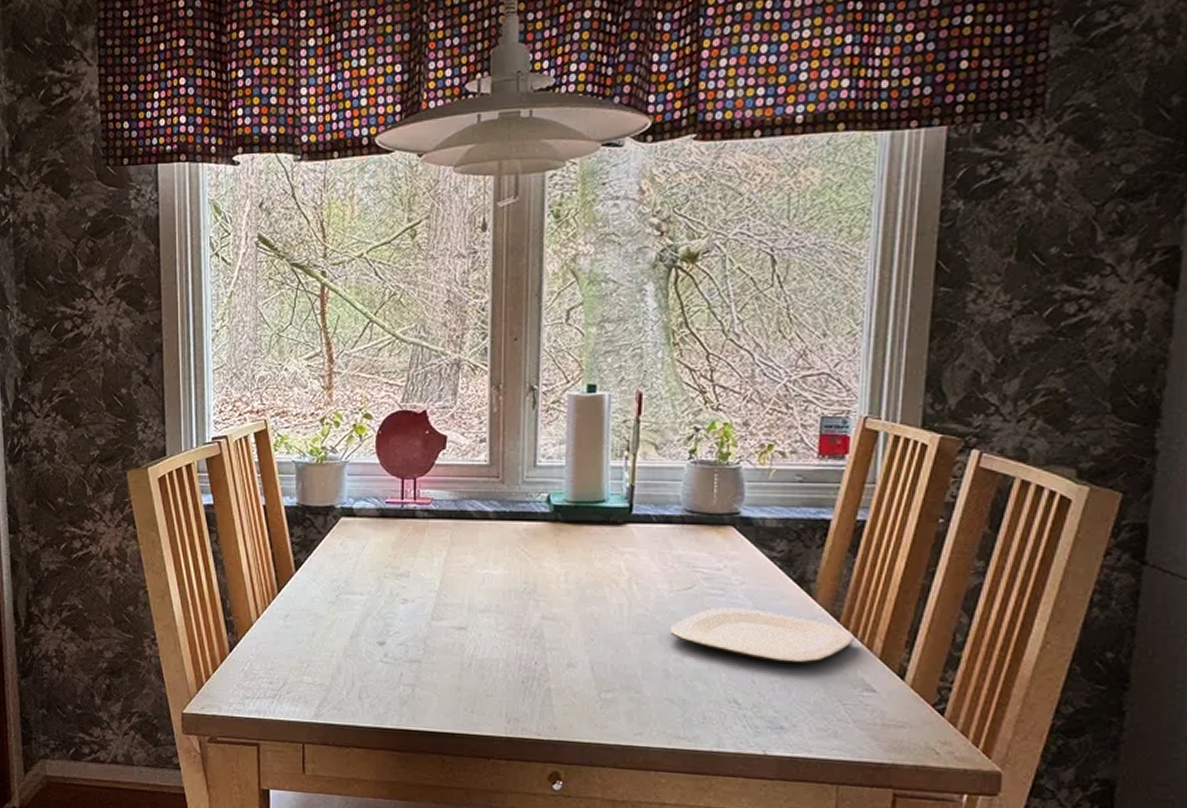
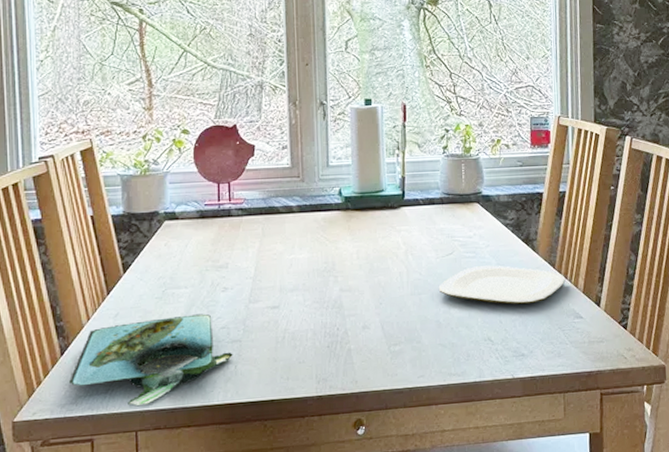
platter: none [237,625,411,717] -> present [69,314,233,407]

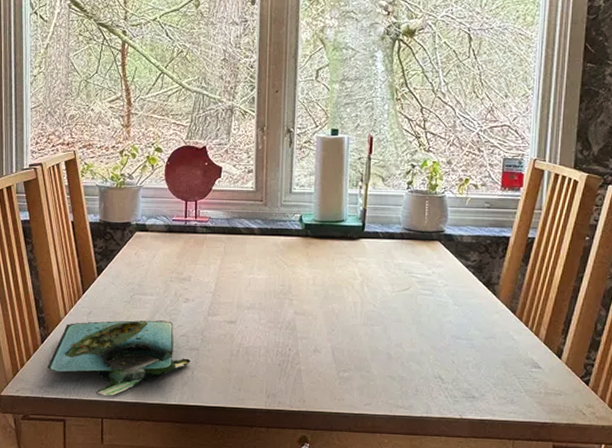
plate: present [438,265,566,305] -> none [391,304,526,348]

